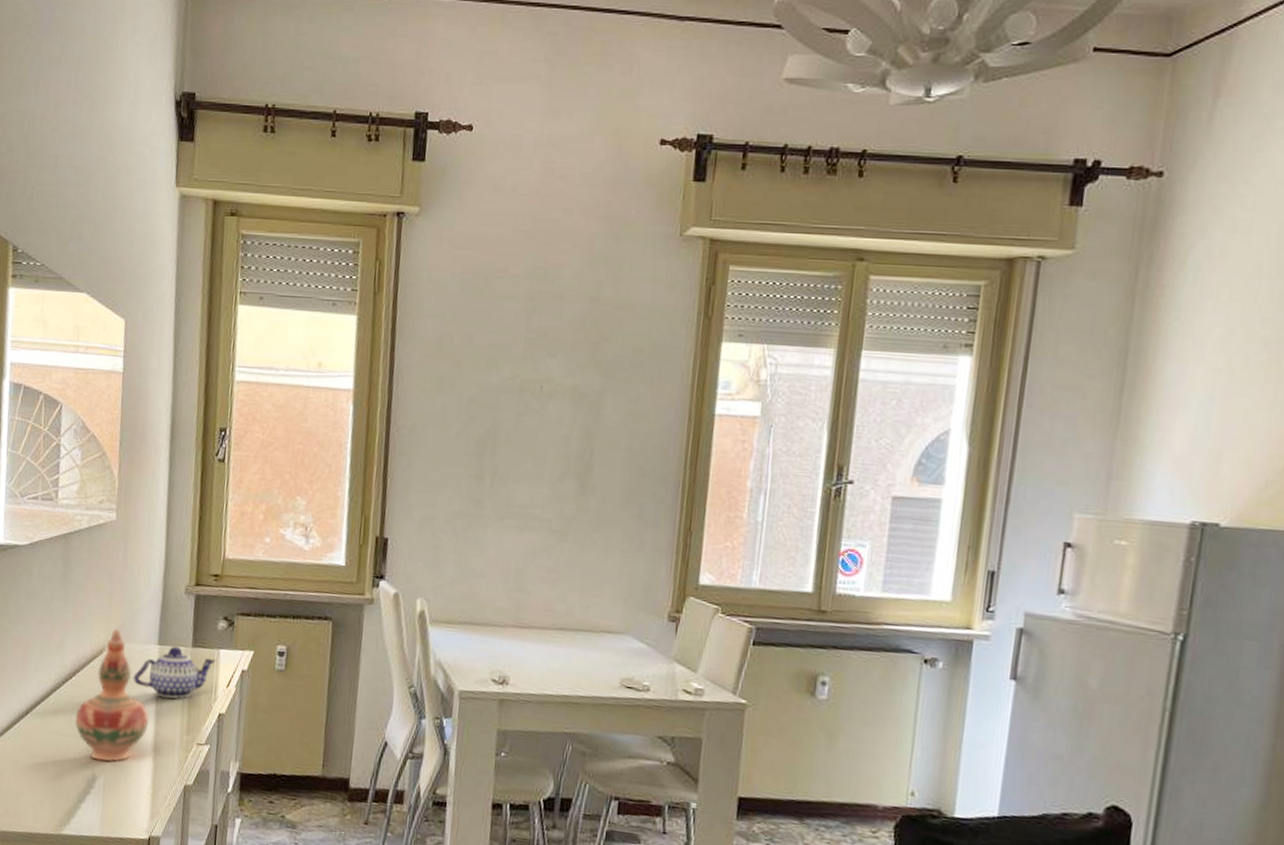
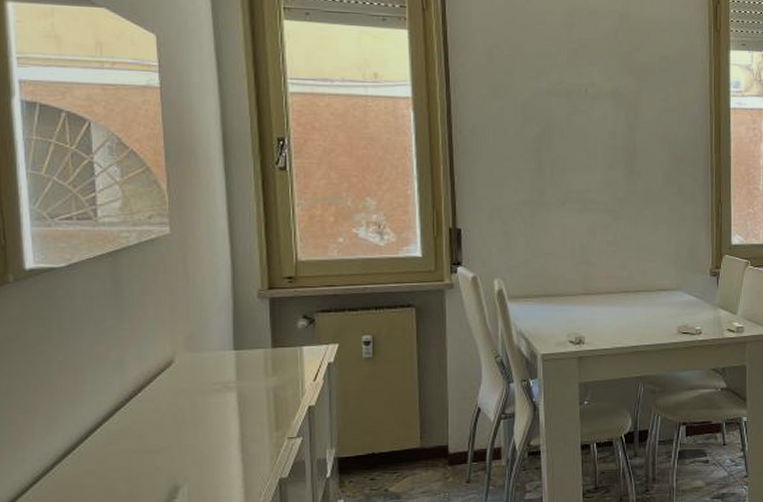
decorative vase: present [74,628,149,762] -> none [146,340,233,471]
teapot: present [133,646,216,699] -> none [209,349,300,400]

